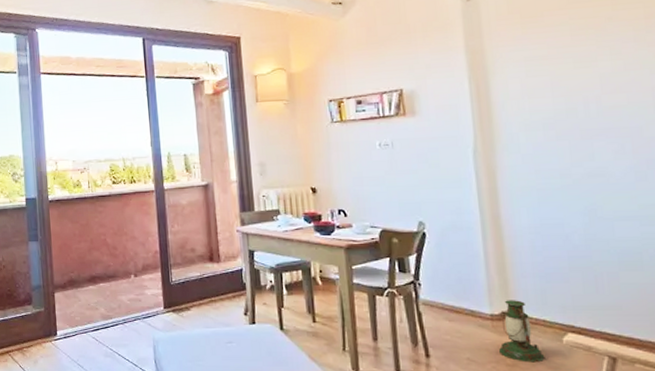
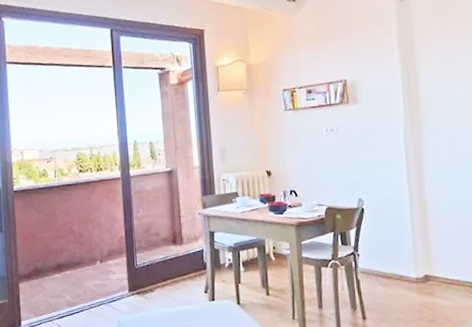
lantern: present [499,300,545,363] -> none [422,264,458,318]

